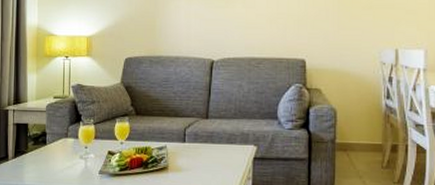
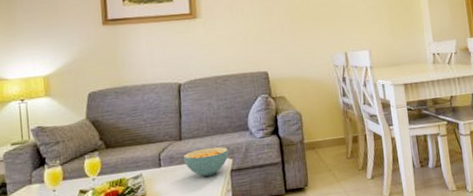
cereal bowl: none [207,130,254,159] -> present [183,146,229,177]

